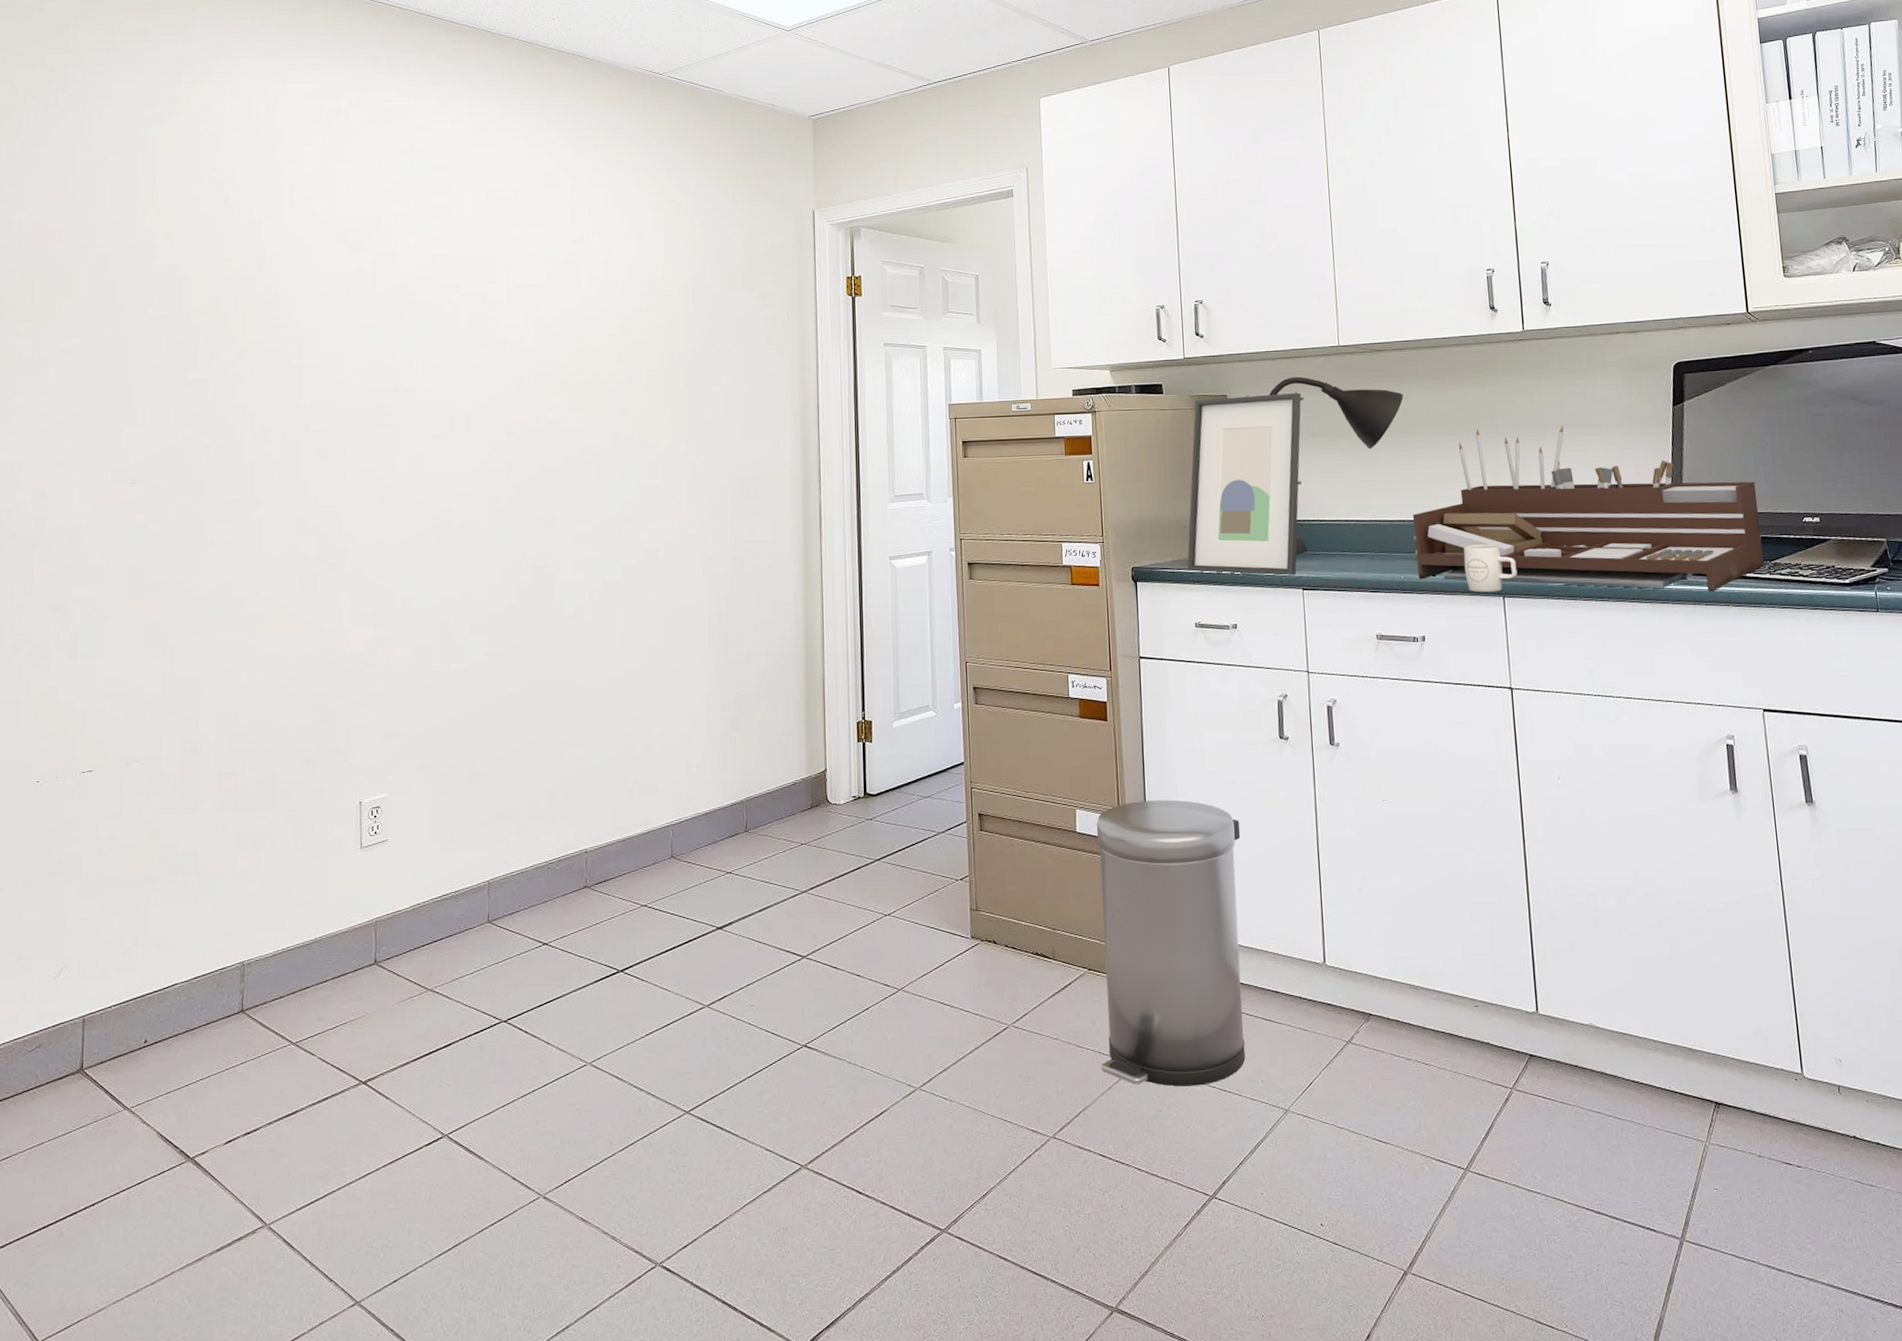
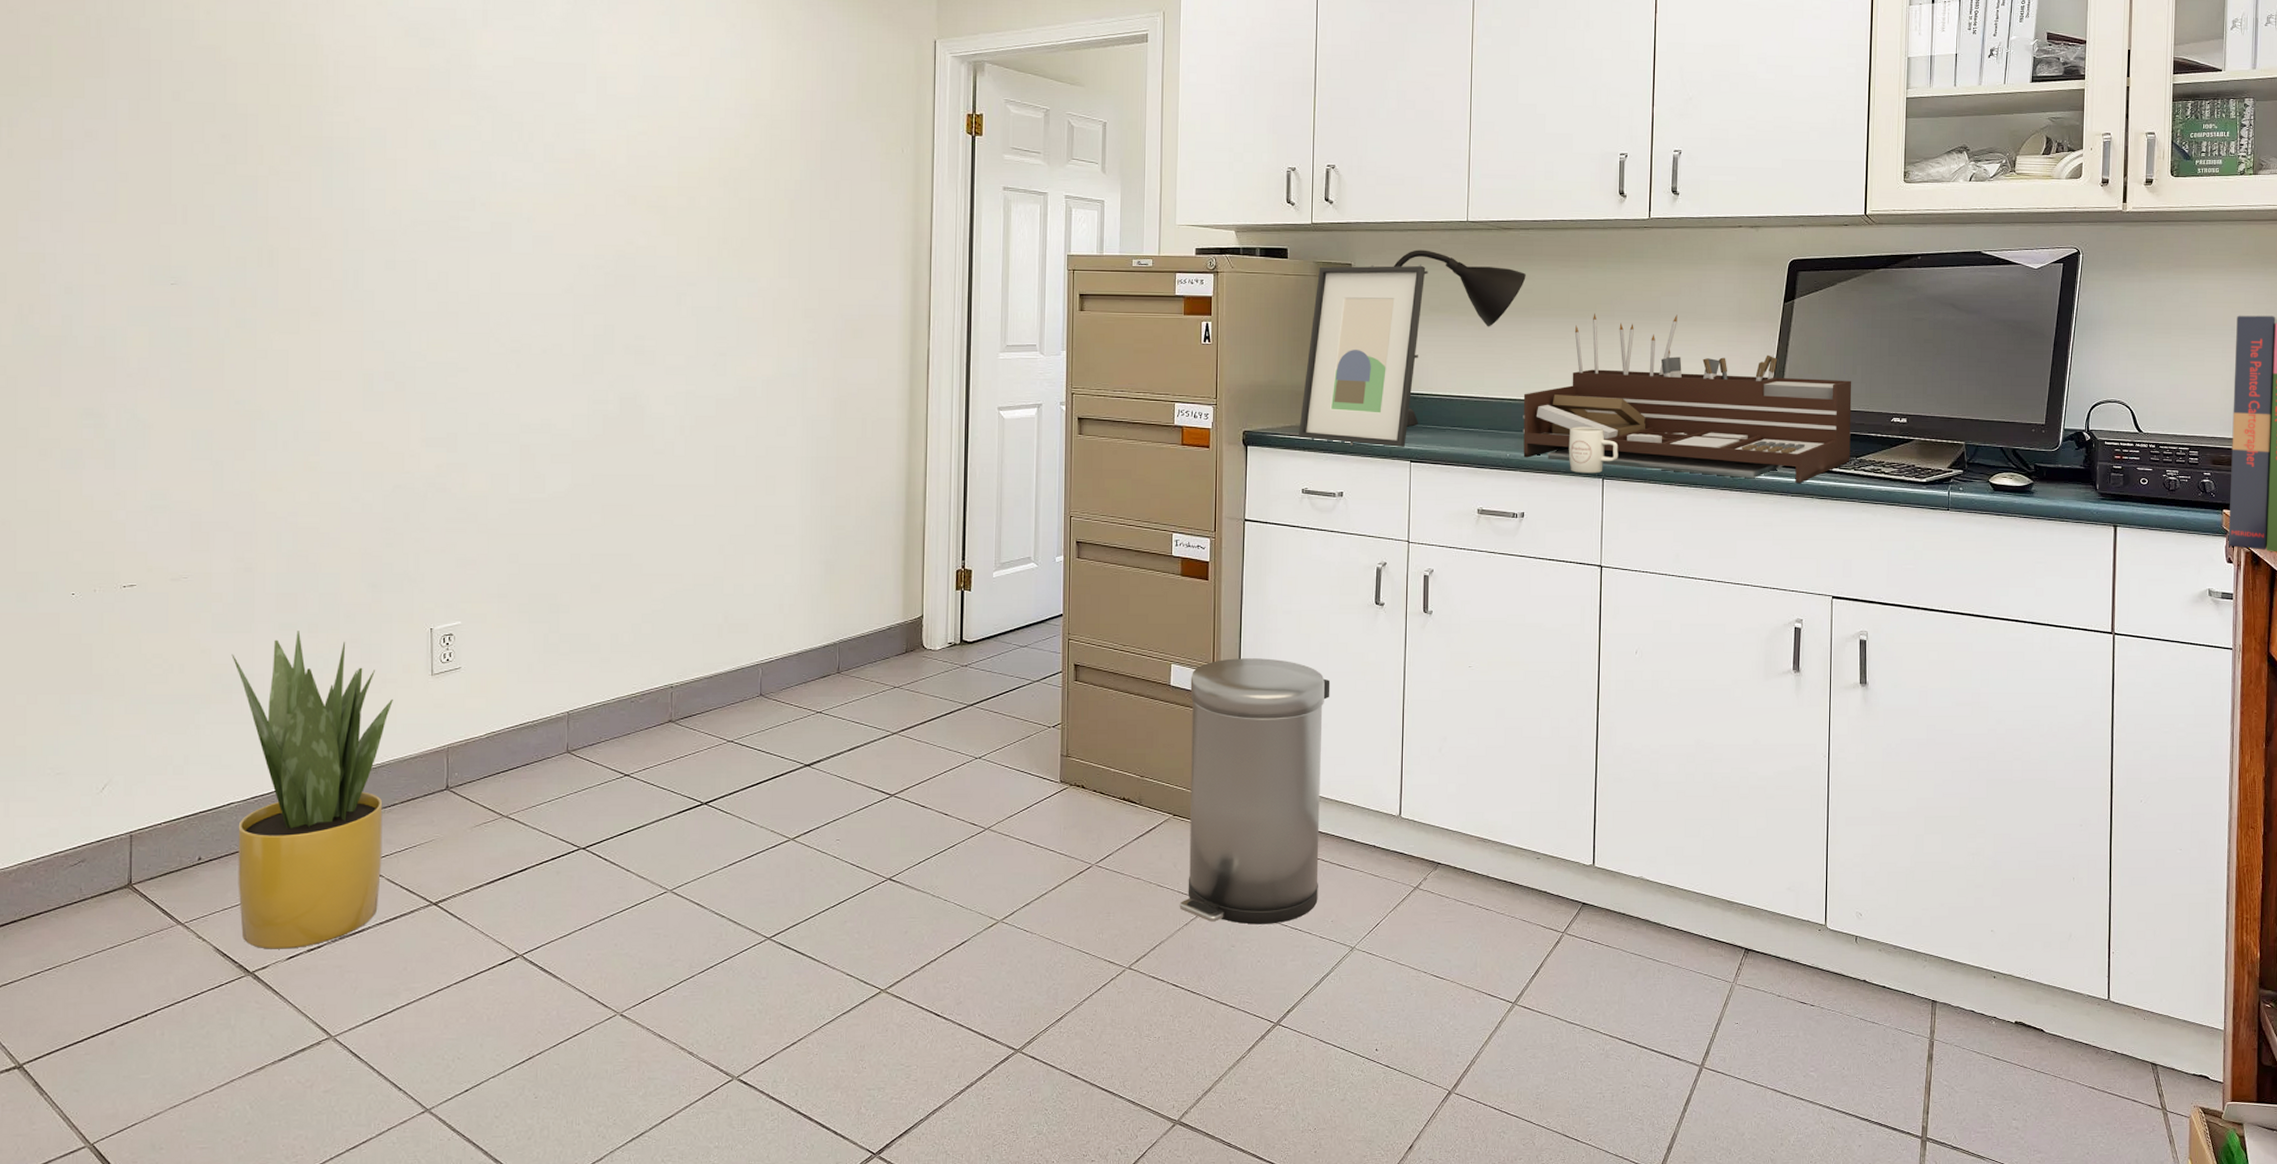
planter: none [178,809,325,1134] -> present [231,631,393,949]

